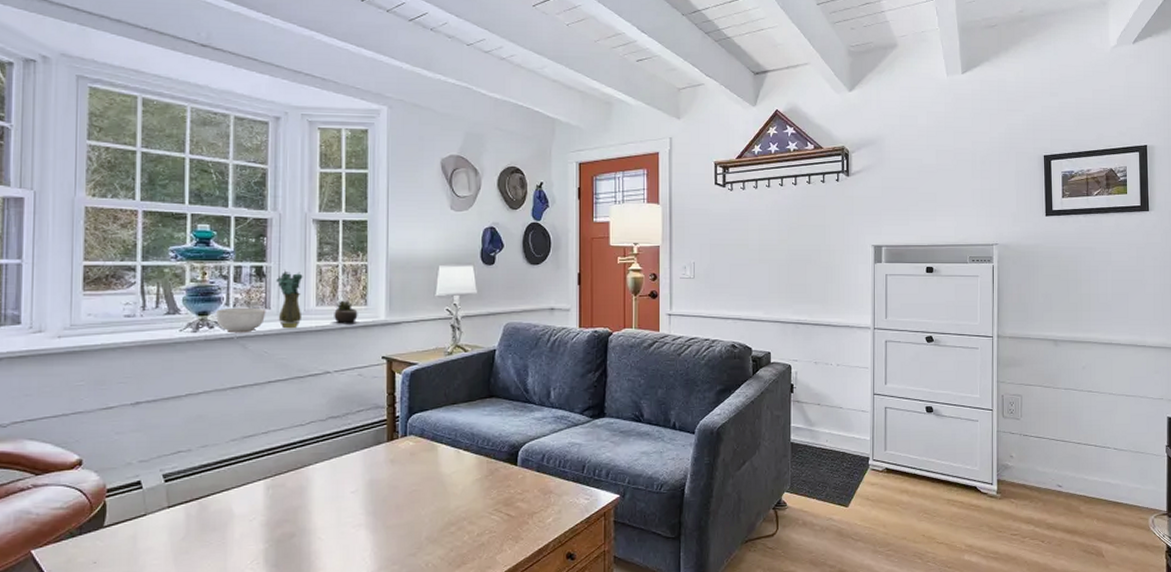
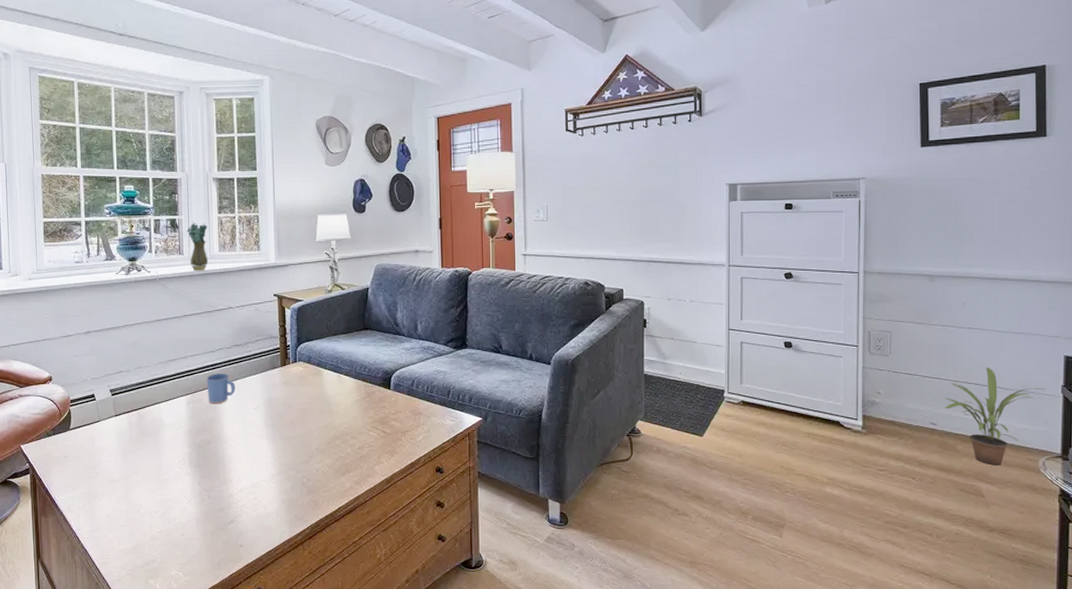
bowl: present [216,307,266,333] -> none [142,254,181,276]
mug: none [292,450,329,489] -> present [206,372,236,404]
succulent plant: present [330,300,361,326] -> none [230,246,255,268]
potted plant: none [1069,429,1153,525] -> present [945,367,1045,466]

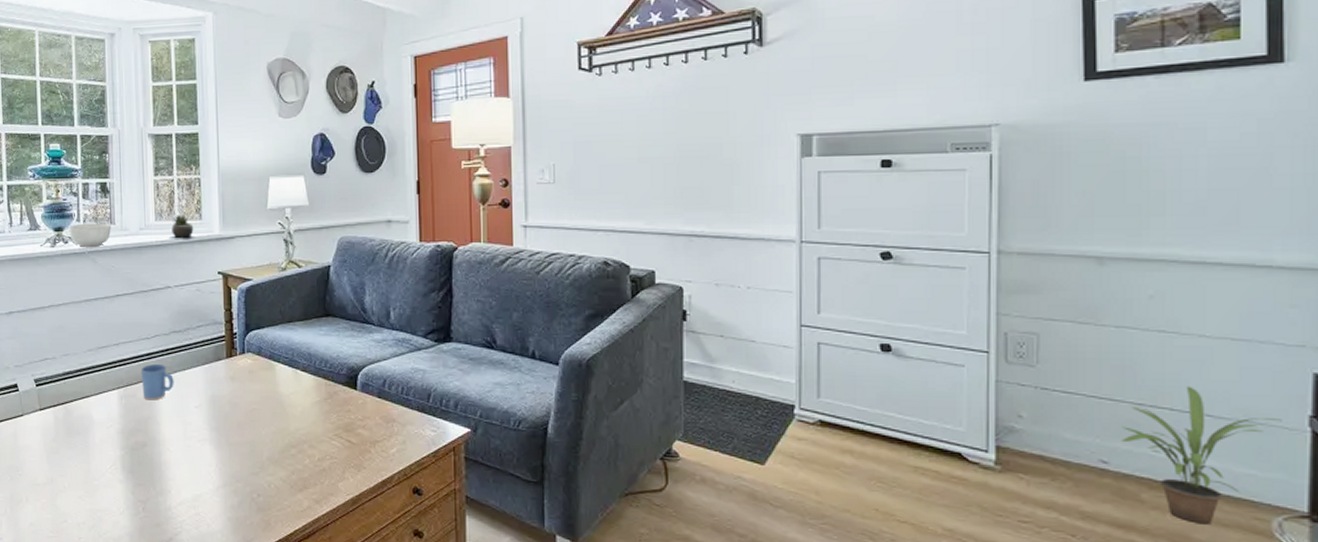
bowl: none [142,254,181,276] -> present [69,223,112,248]
vase: present [186,221,209,271] -> none [118,185,144,244]
succulent plant: none [230,246,255,268] -> present [168,215,197,240]

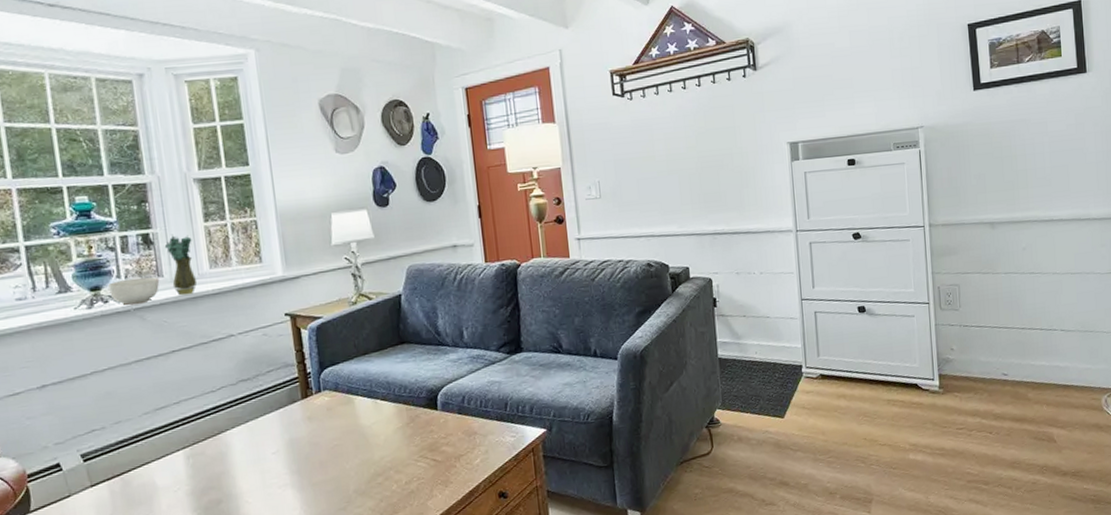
vase: none [118,185,144,244] -> present [164,234,198,296]
mug: present [140,363,174,400] -> none [207,415,247,456]
succulent plant: present [168,215,197,240] -> none [226,259,258,286]
potted plant: present [1121,386,1282,525] -> none [1013,310,1102,409]

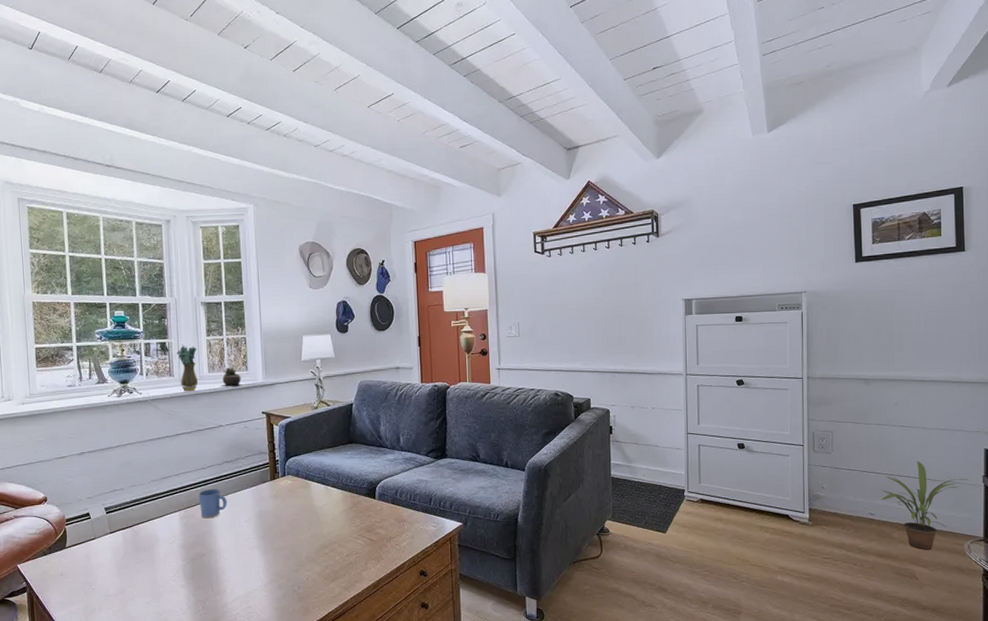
bowl: present [108,277,160,306] -> none [134,376,171,397]
mug: none [207,415,247,456] -> present [198,488,227,519]
succulent plant: none [226,259,258,286] -> present [220,367,244,388]
potted plant: none [1013,310,1102,409] -> present [881,461,969,550]

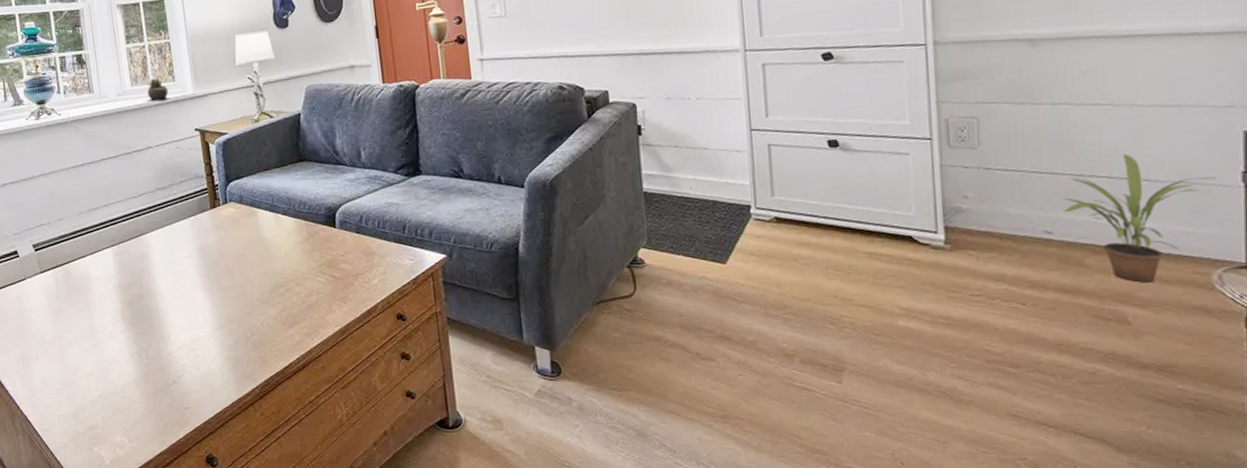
vase: present [176,344,199,392] -> none [94,54,122,110]
mug: present [198,488,227,519] -> none [131,219,164,255]

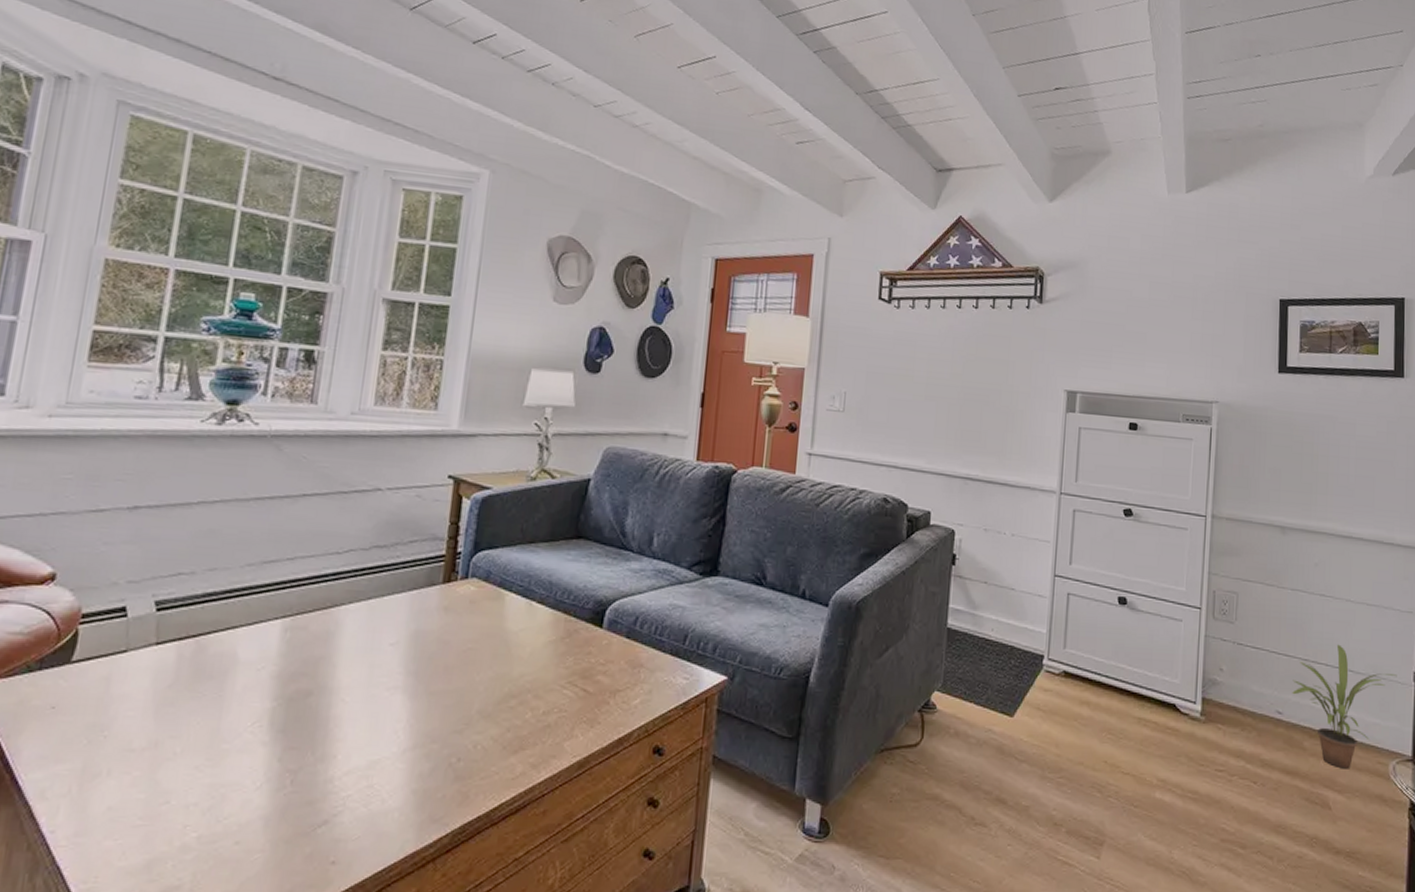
succulent plant: present [145,78,172,102] -> none [388,401,427,434]

